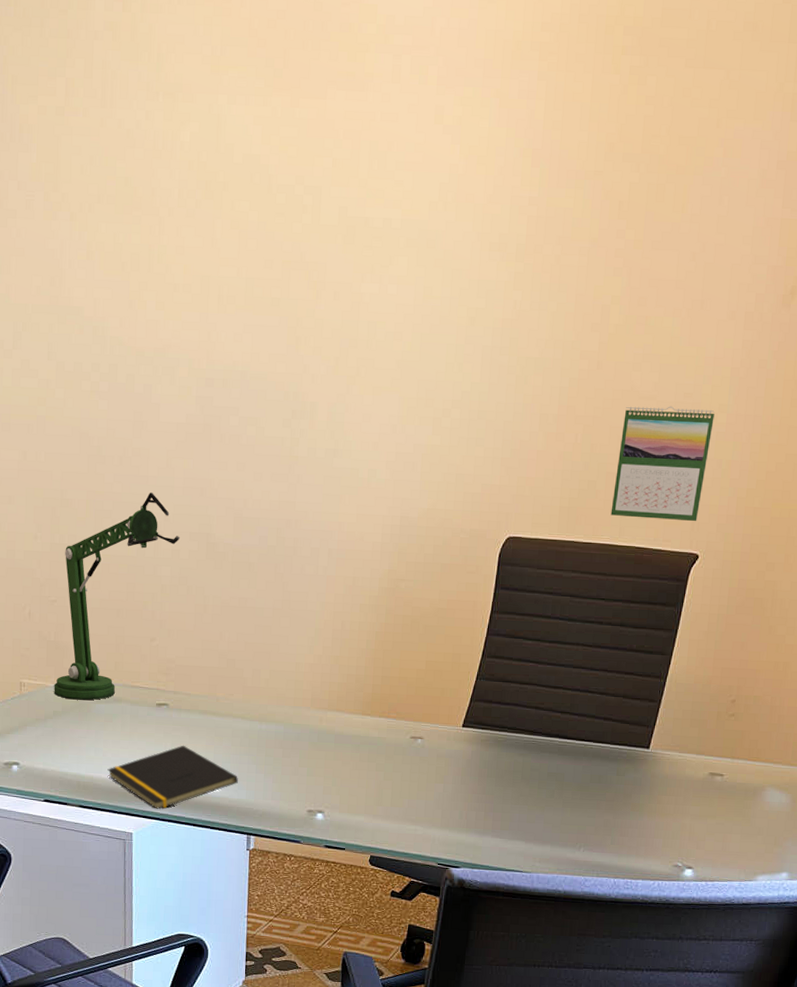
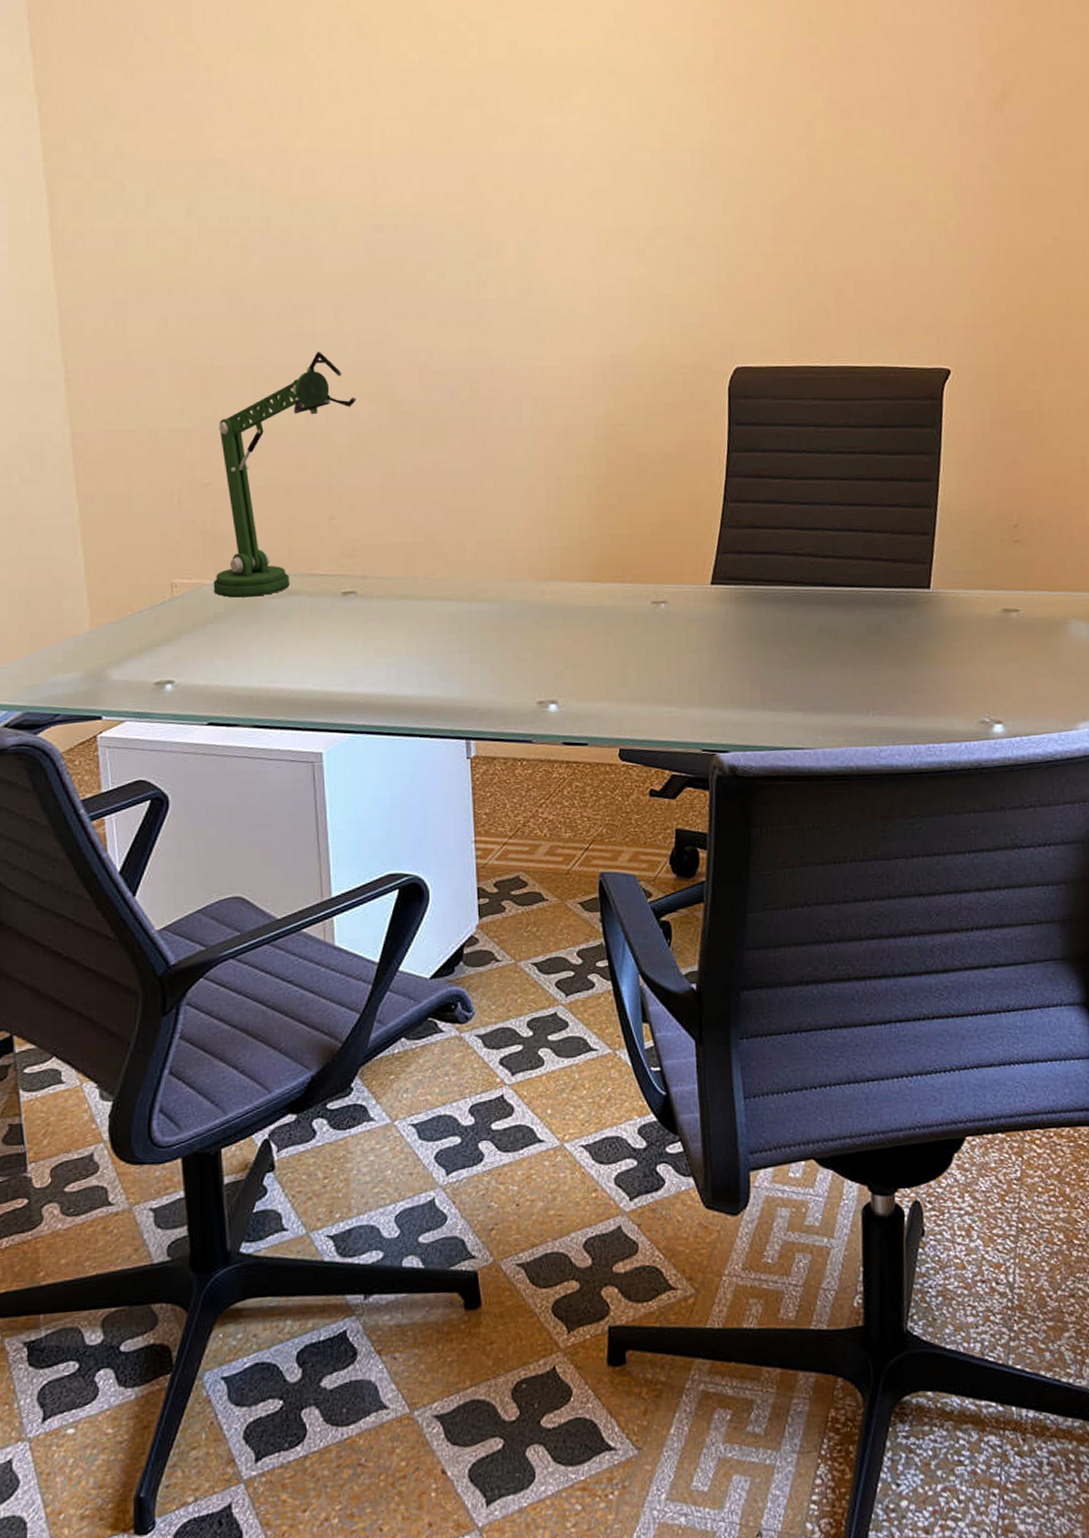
notepad: present [107,745,238,809] -> none [286,638,449,720]
calendar: present [610,406,715,522] -> none [845,217,943,336]

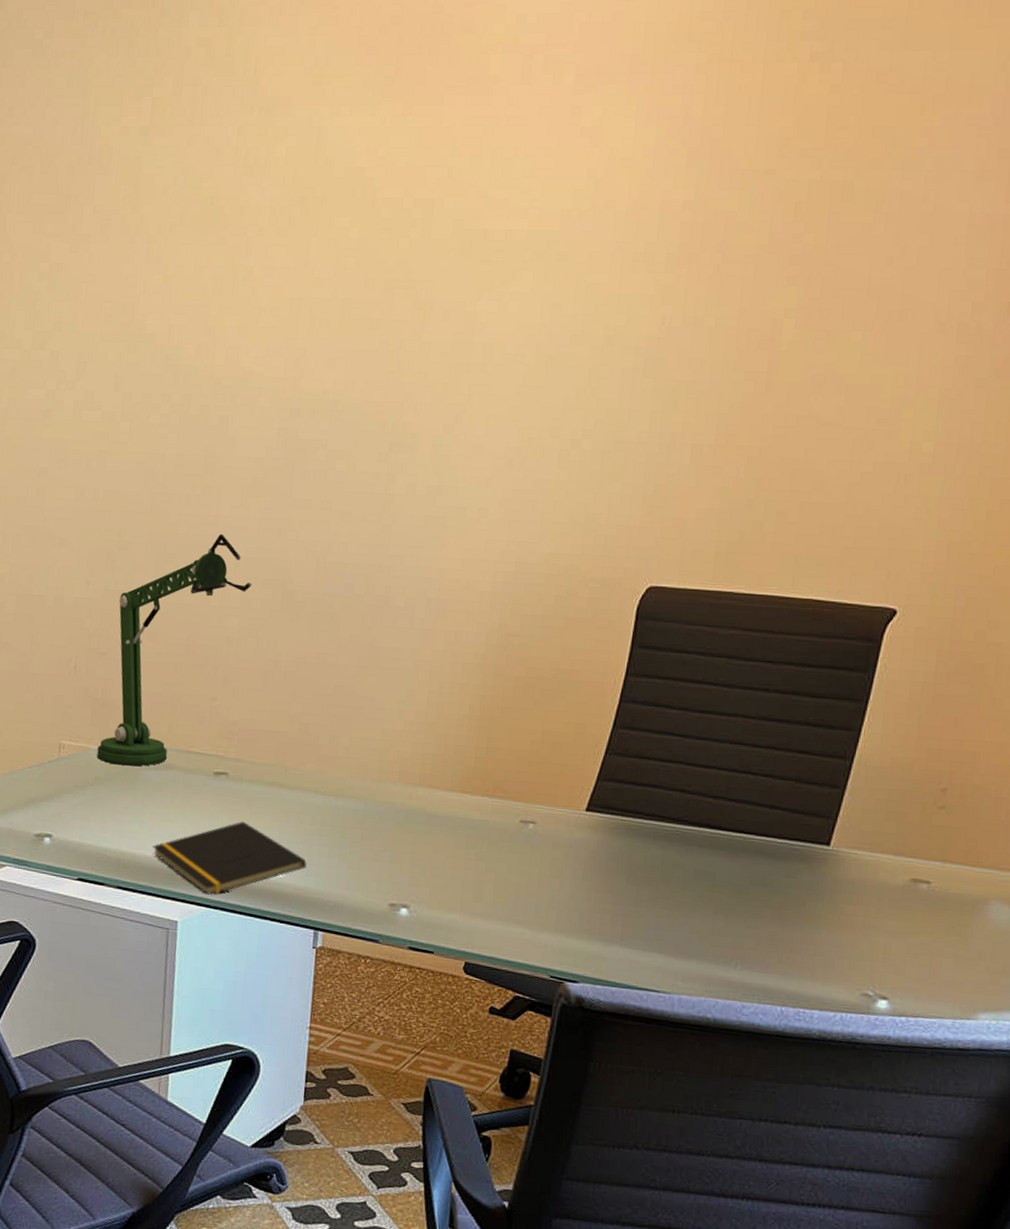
notepad: none [286,638,449,720] -> present [153,821,307,895]

